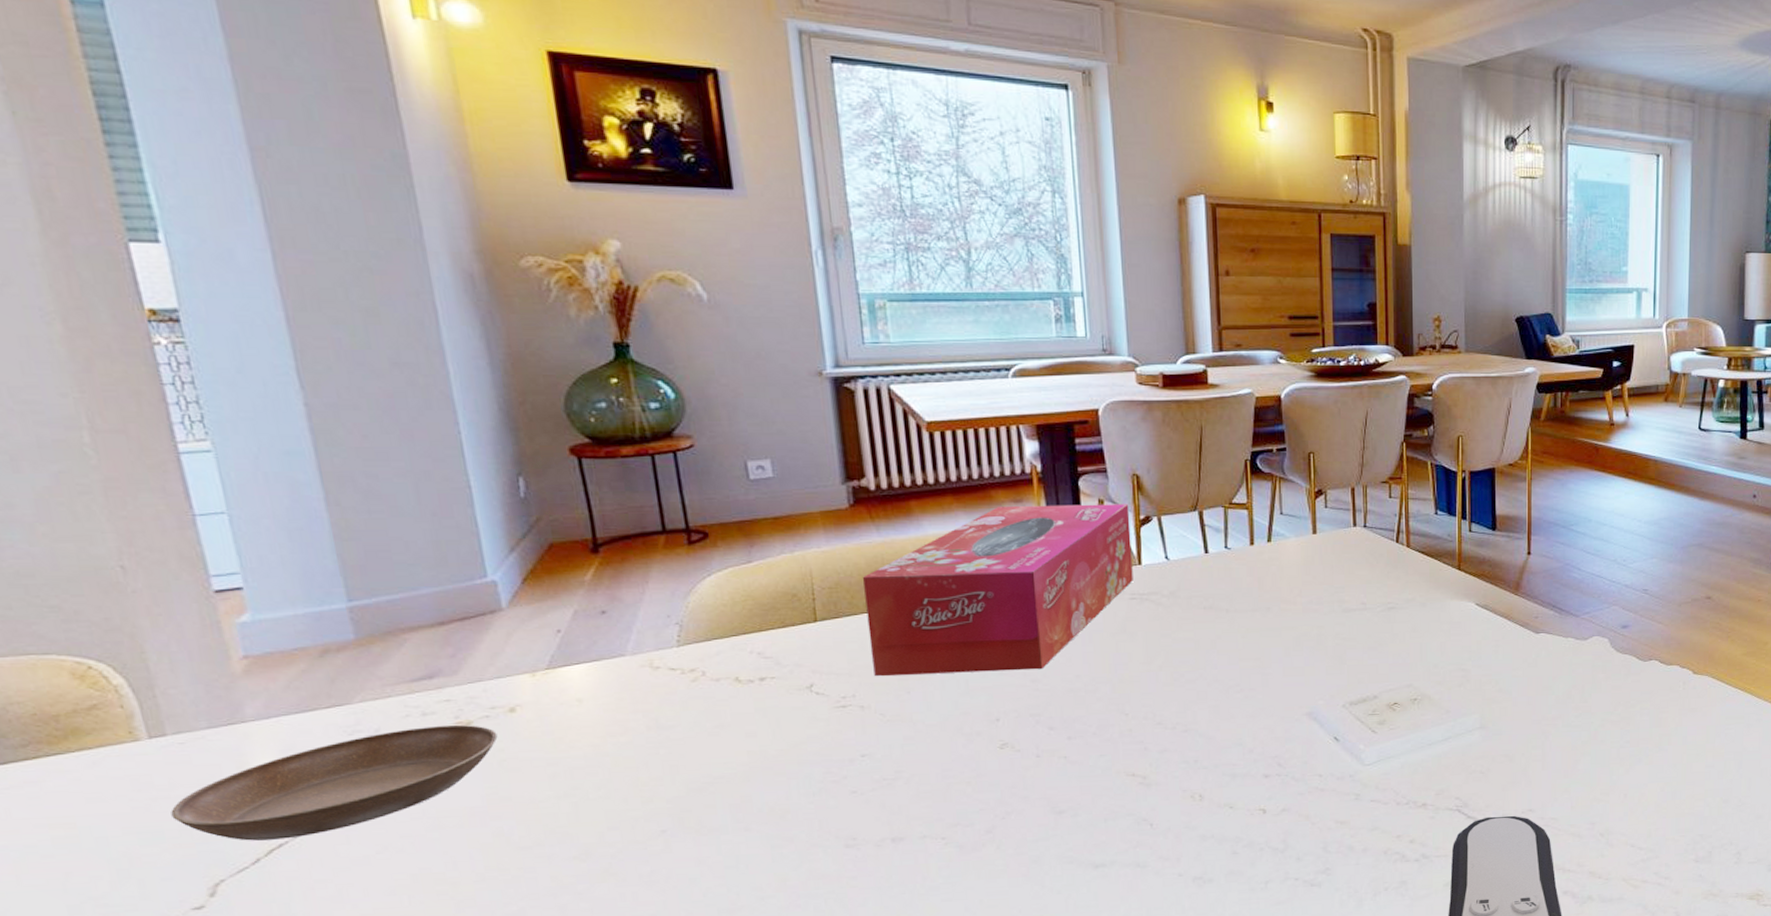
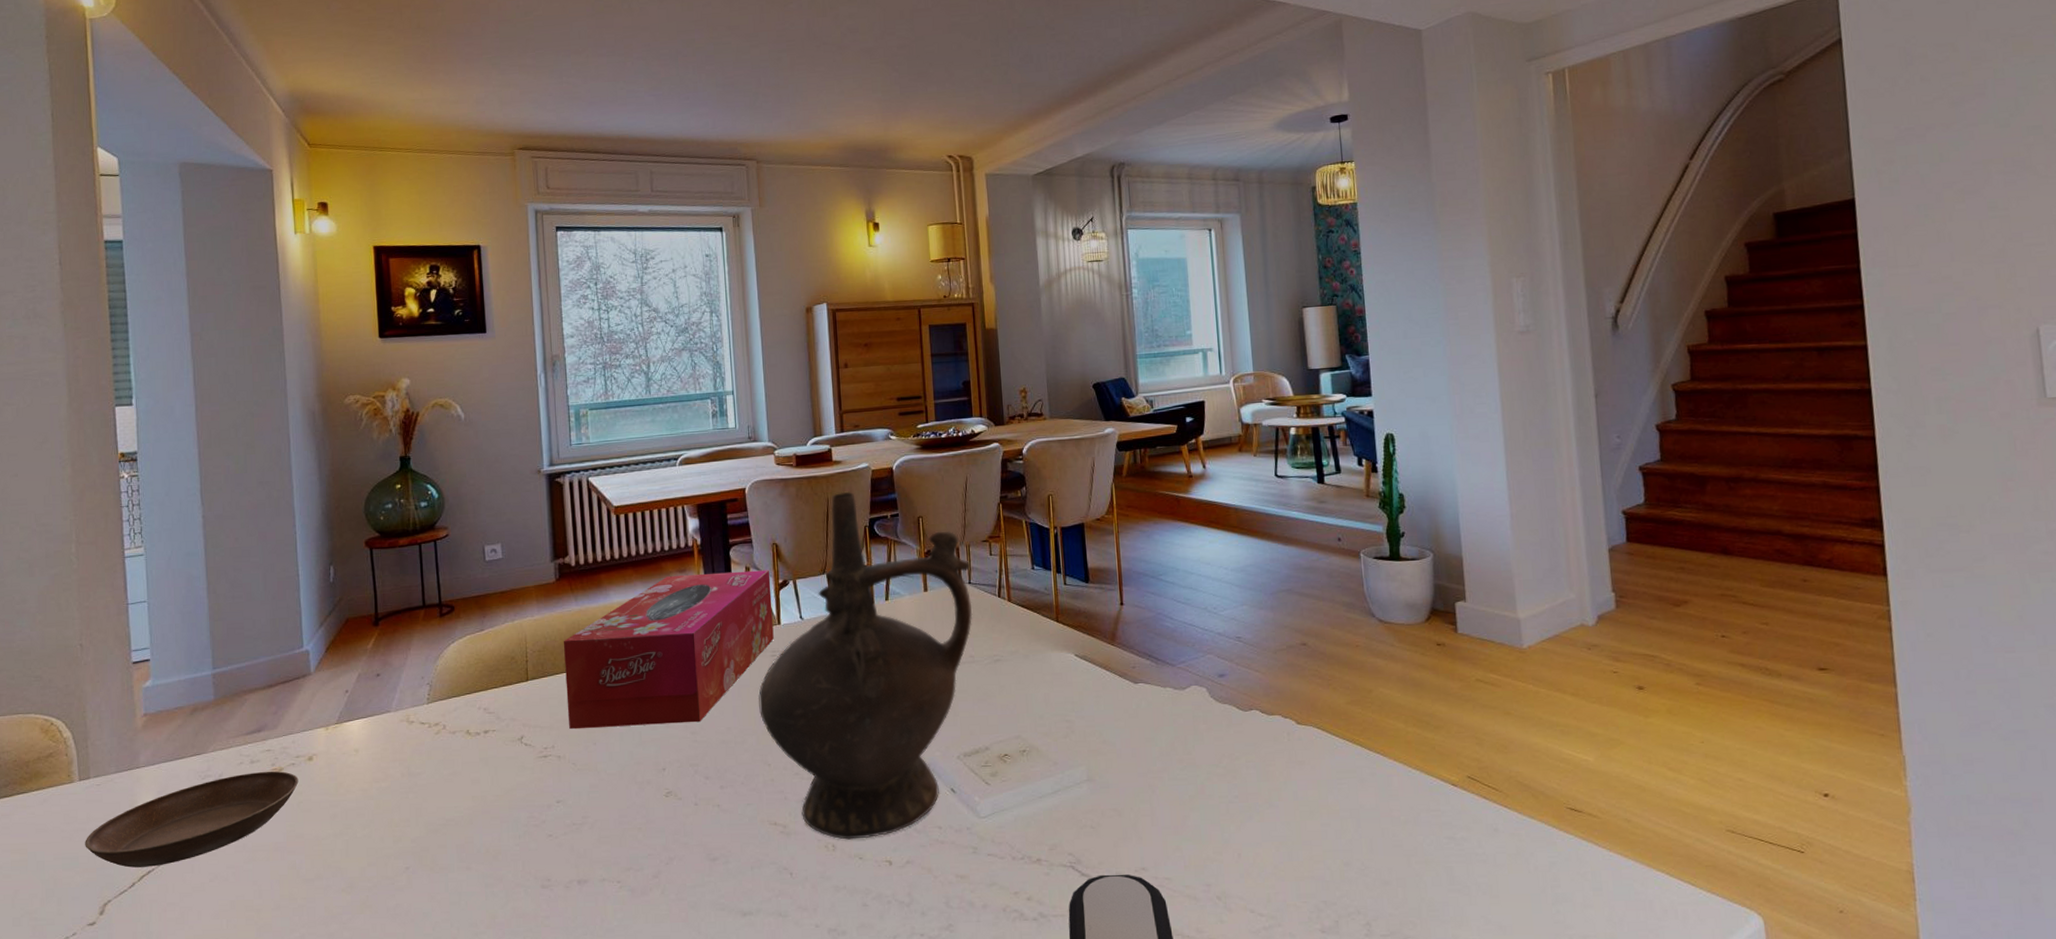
ceremonial vessel: none [1114,419,1367,789] -> present [758,491,973,840]

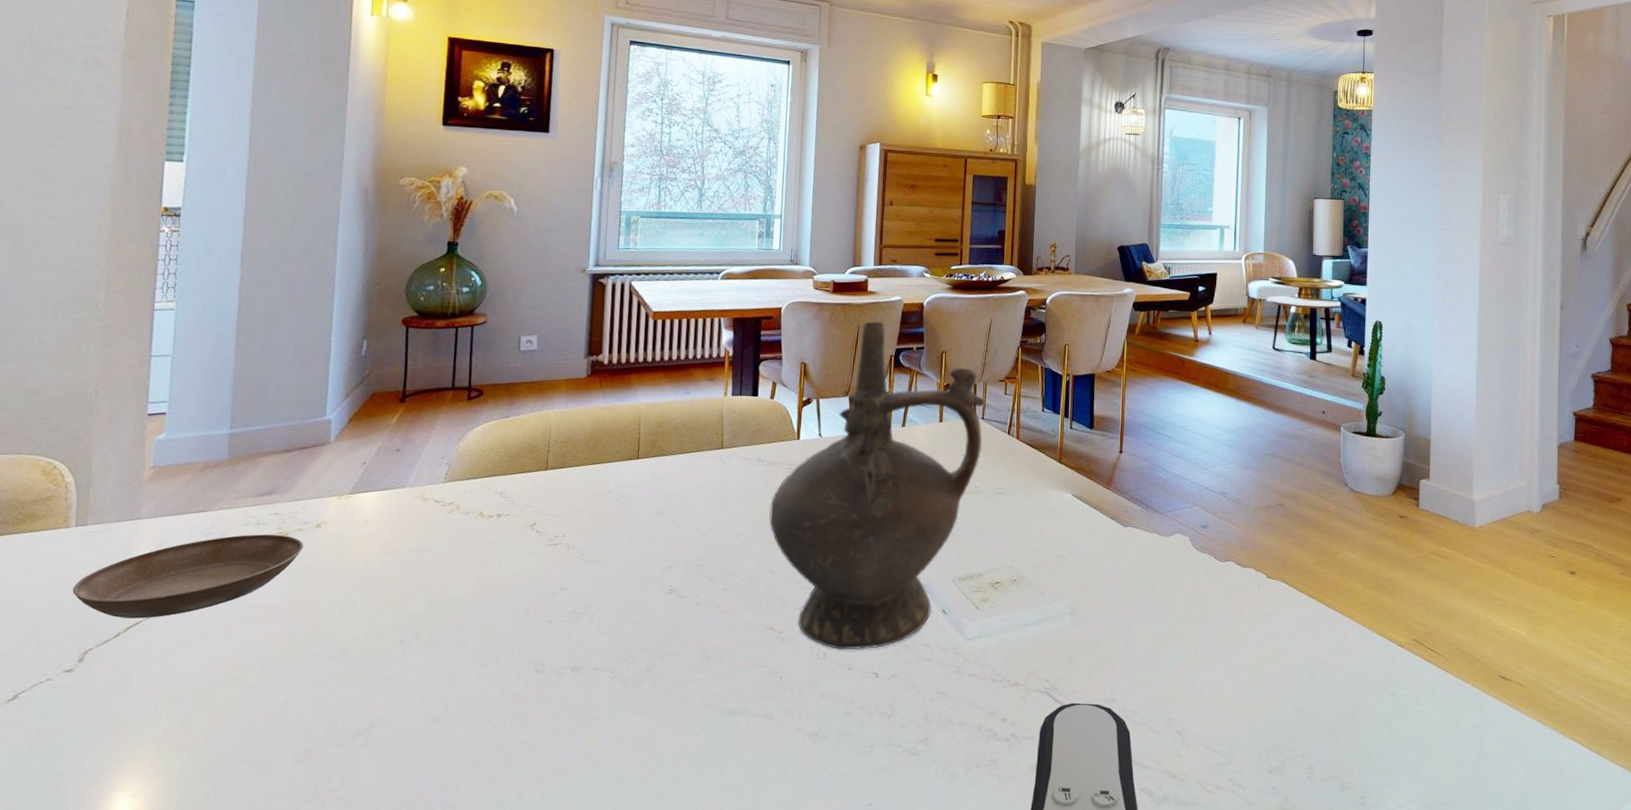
tissue box: present [563,570,774,730] -> none [582,383,796,526]

